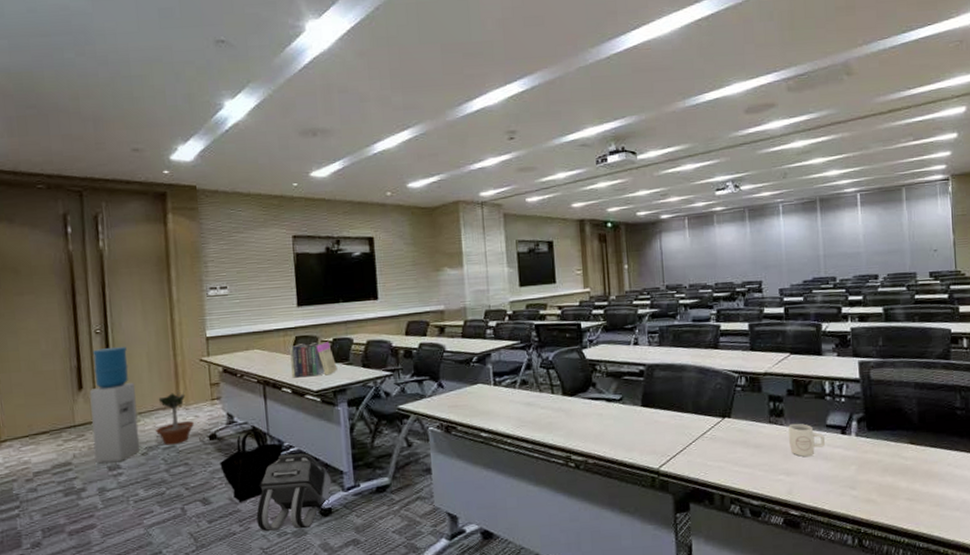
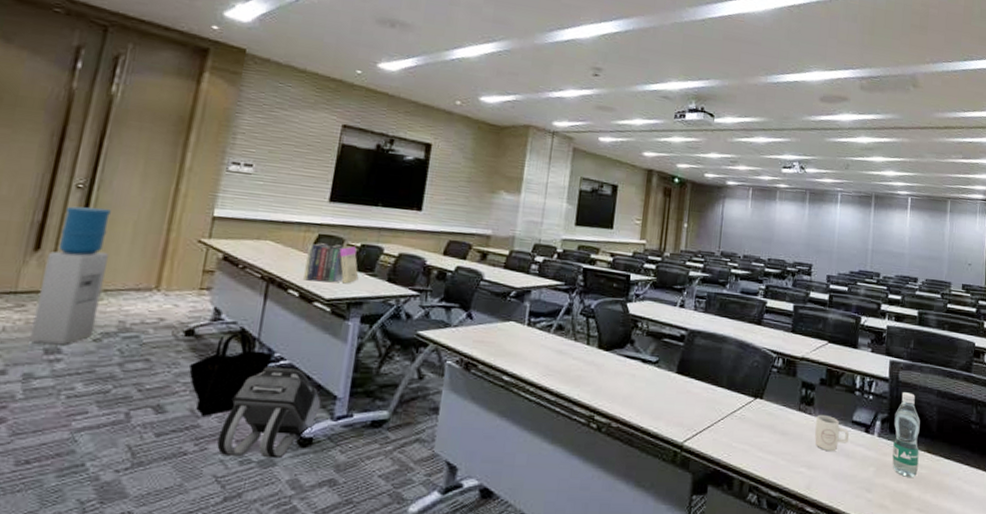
potted tree: present [156,387,195,445] -> none [119,268,173,335]
bottle: none [870,389,903,470] -> present [892,392,920,477]

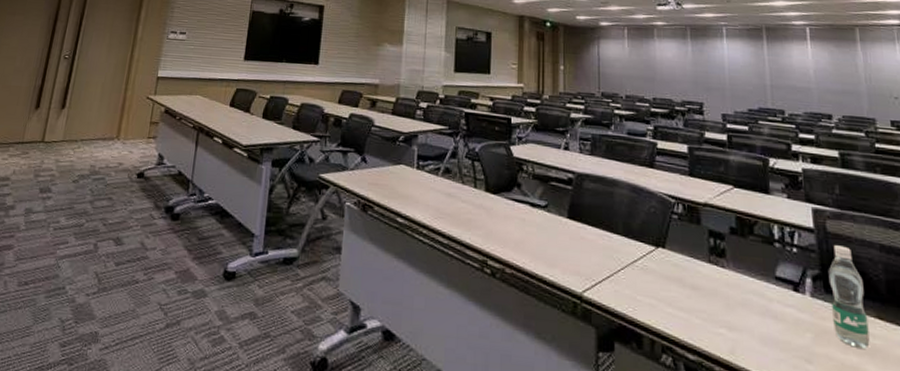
water cooler: present [29,206,111,345] -> none [30,72,87,186]
tote bag: present [189,329,273,416] -> none [140,172,203,249]
backpack: present [217,366,322,459] -> none [161,205,242,291]
books: present [304,243,359,284] -> none [226,96,269,132]
mug: present [815,414,849,451] -> none [731,268,775,311]

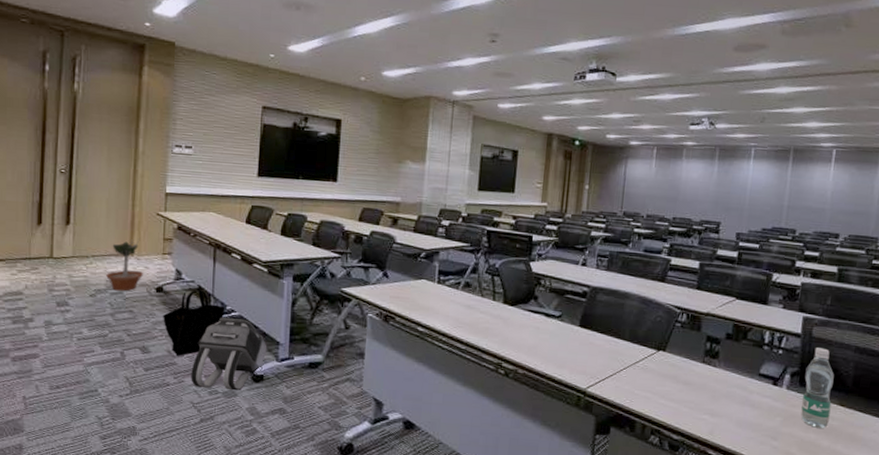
potted tree: none [91,121,129,177] -> present [106,237,144,291]
tote bag: none [140,172,203,249] -> present [163,287,225,356]
backpack: none [161,205,242,291] -> present [191,317,267,391]

